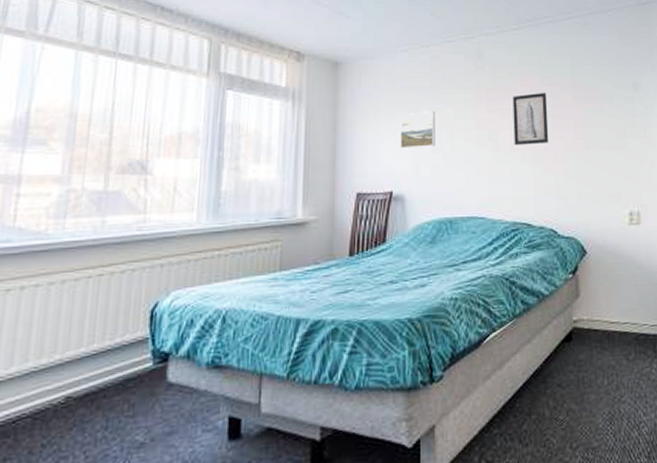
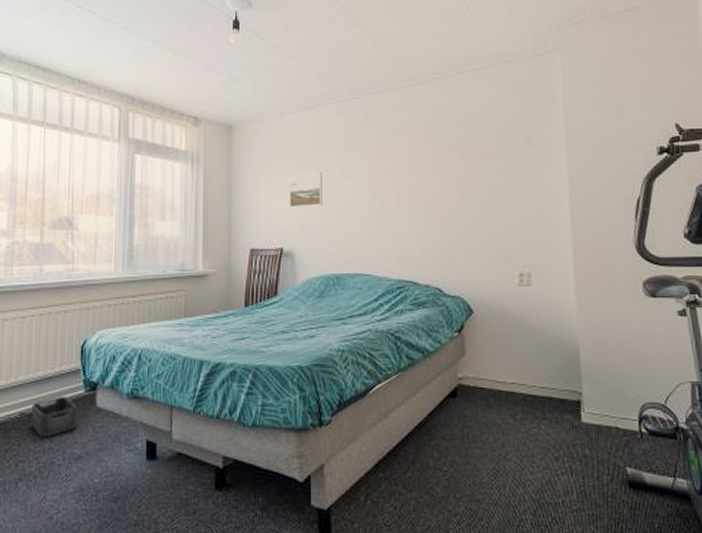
storage bin: none [79,372,142,425] -> present [30,397,77,438]
wall art: present [512,92,549,145] -> none [398,150,436,204]

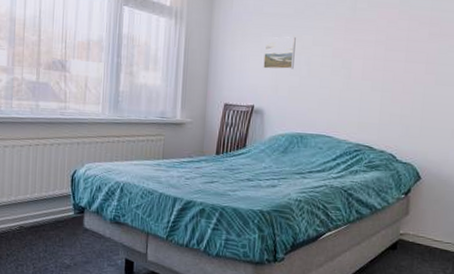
storage bin: present [30,397,77,438] -> none [28,216,67,248]

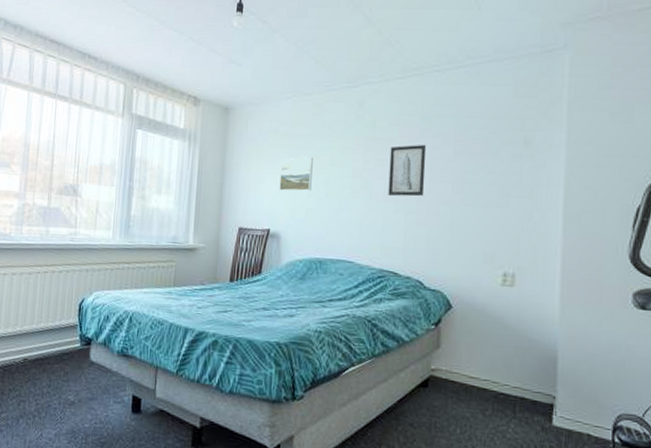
wall art: none [366,26,404,76] -> present [388,144,427,197]

